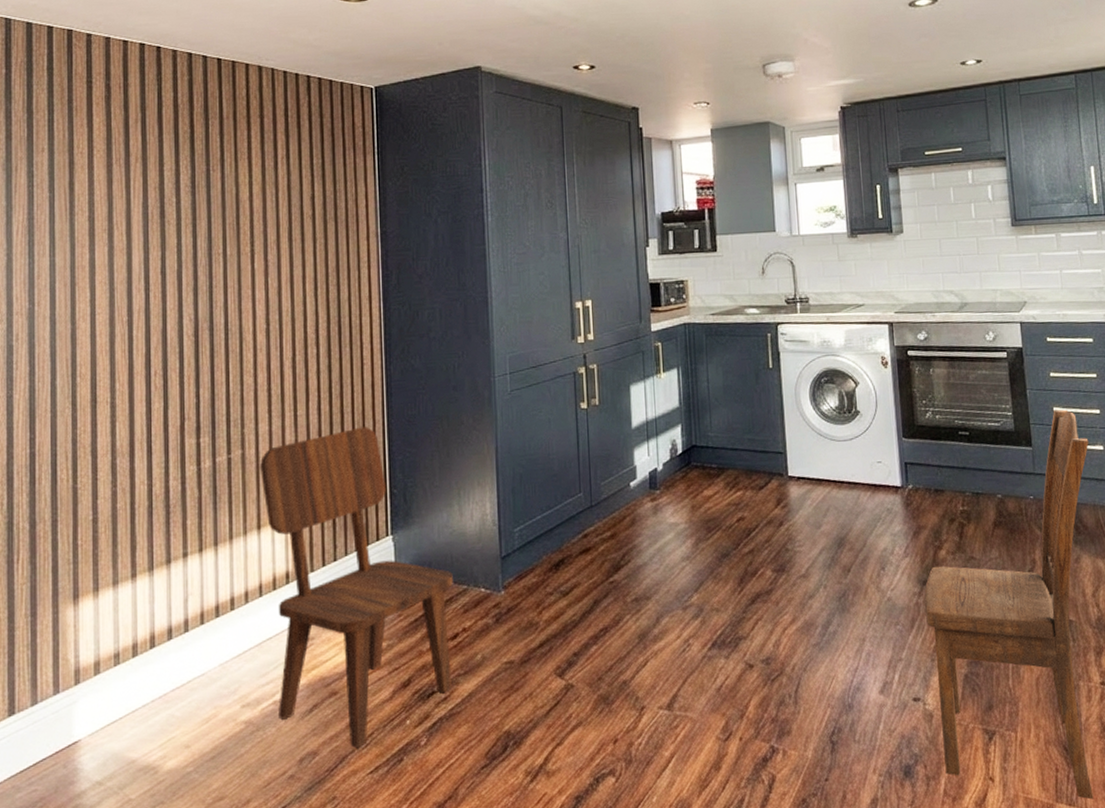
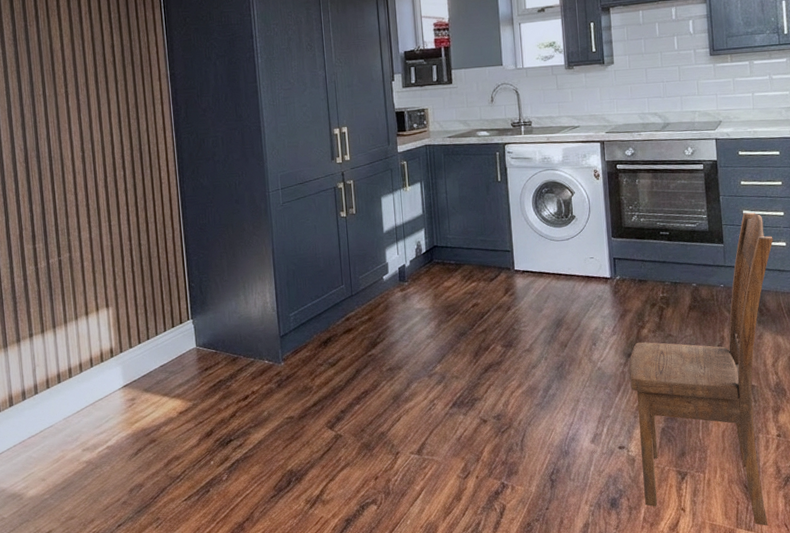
dining chair: present [259,427,453,749] -> none [84,234,245,482]

